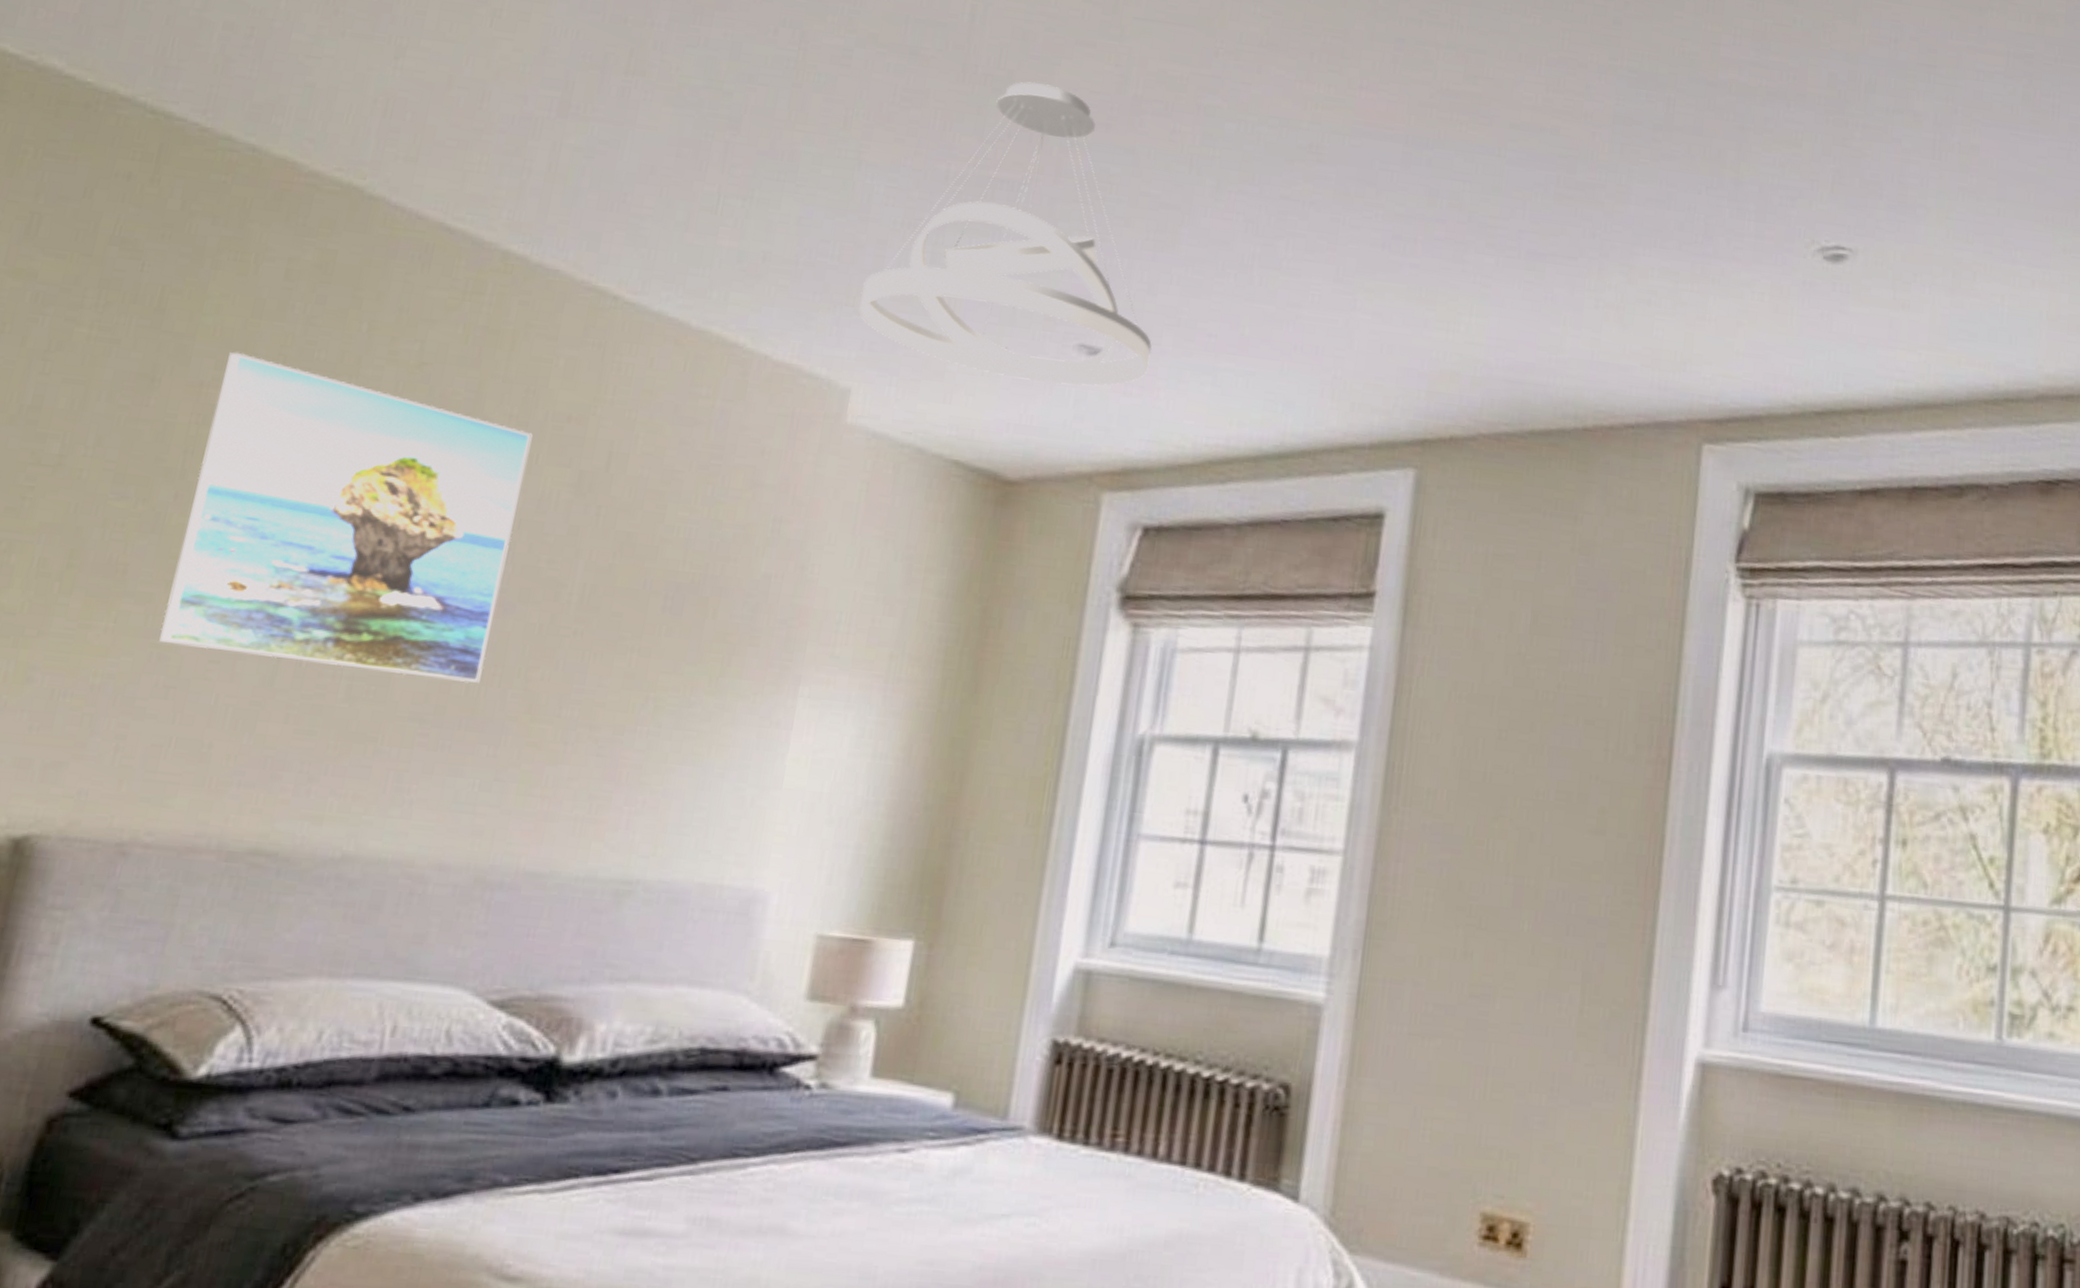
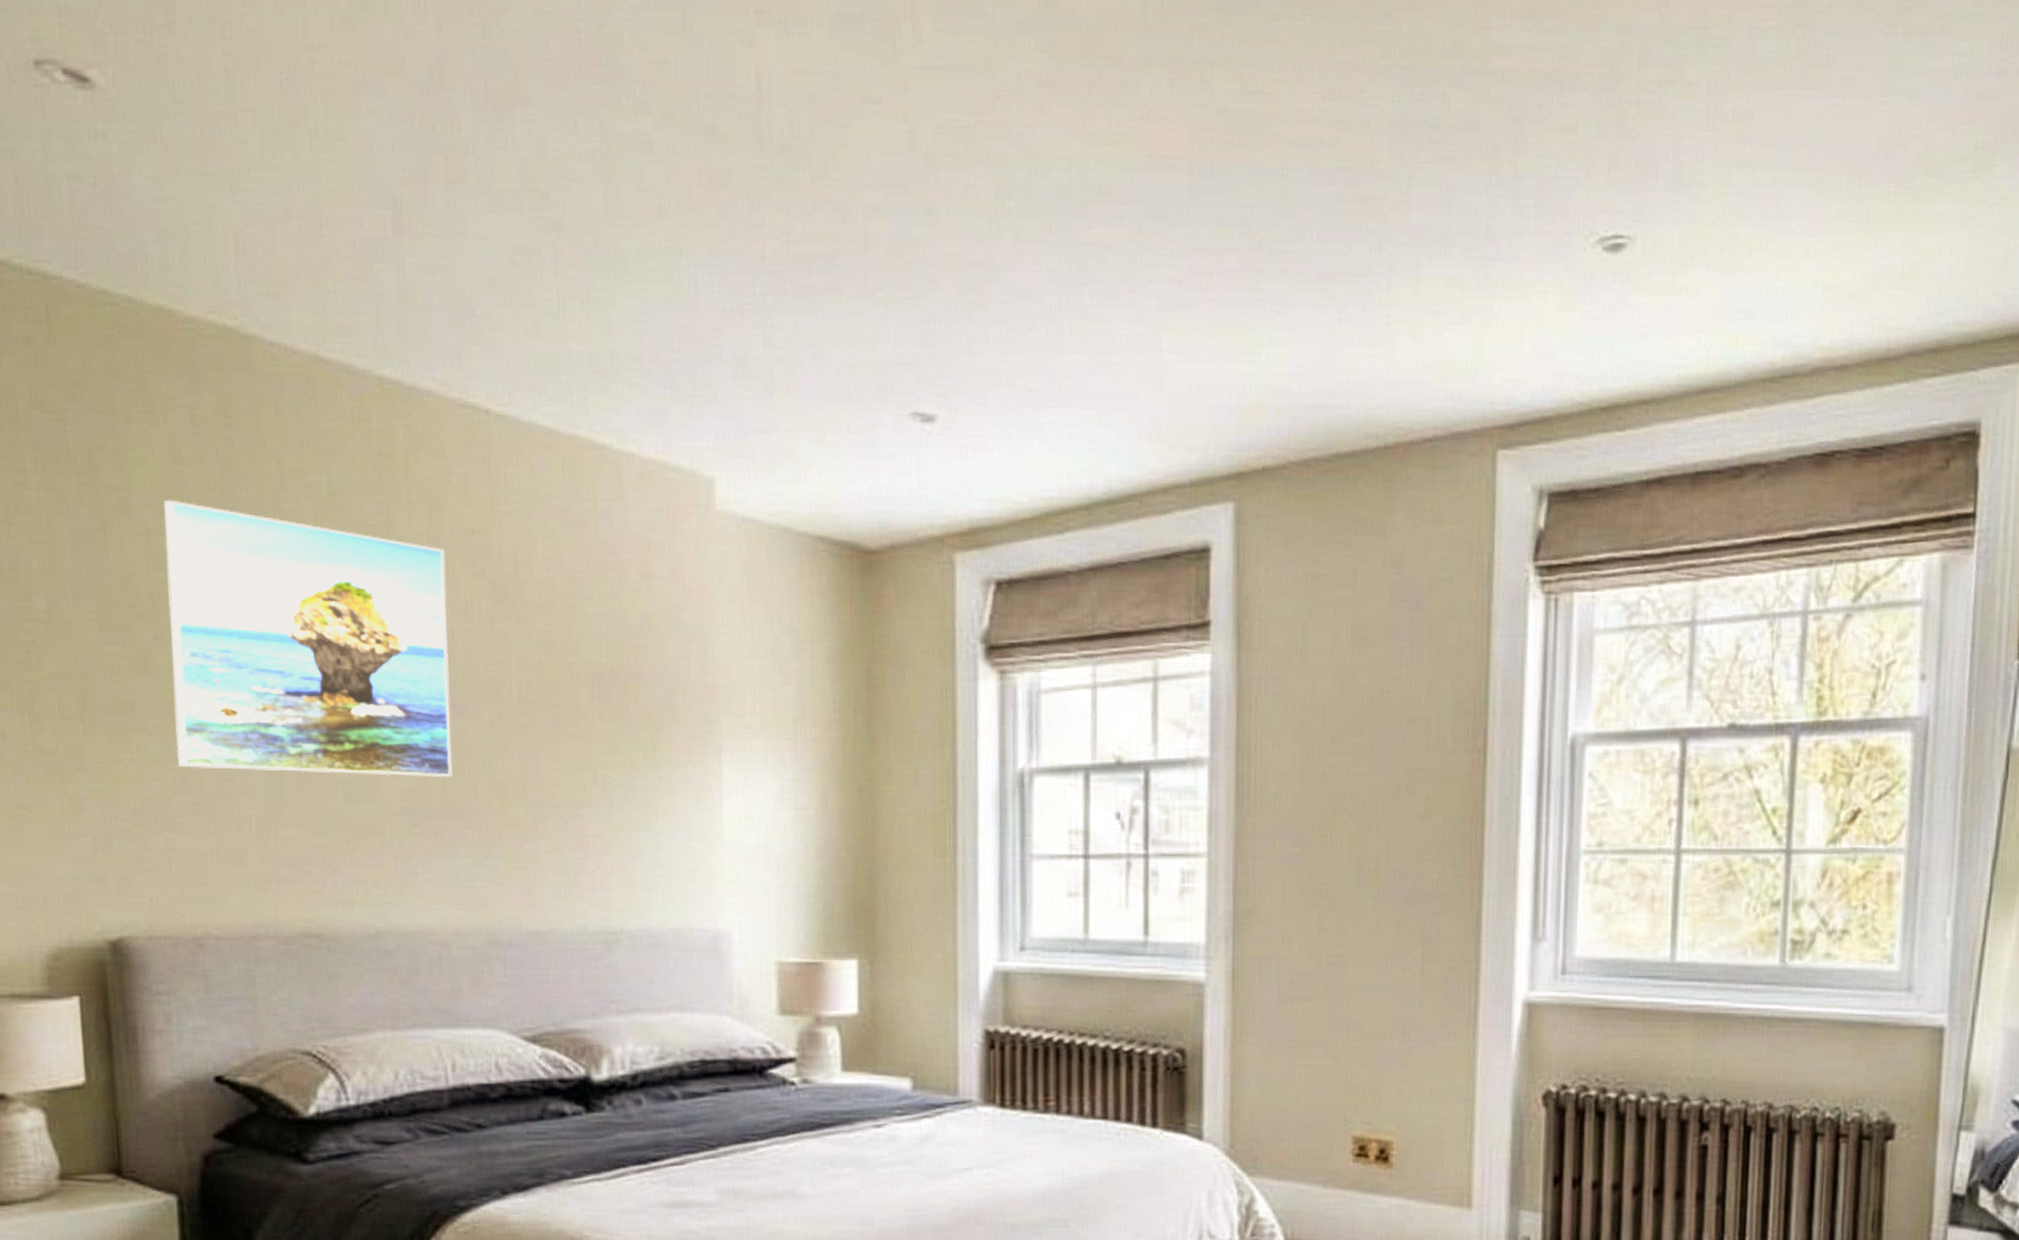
pendant light: present [859,81,1152,386] -> none [706,147,980,454]

